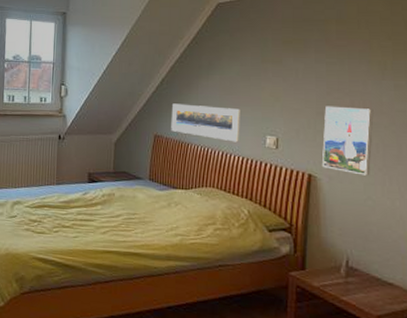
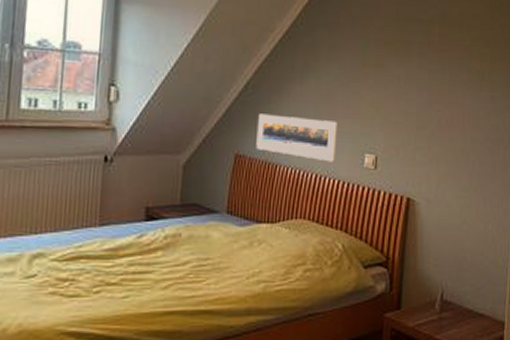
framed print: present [321,106,374,176] -> none [420,119,471,197]

